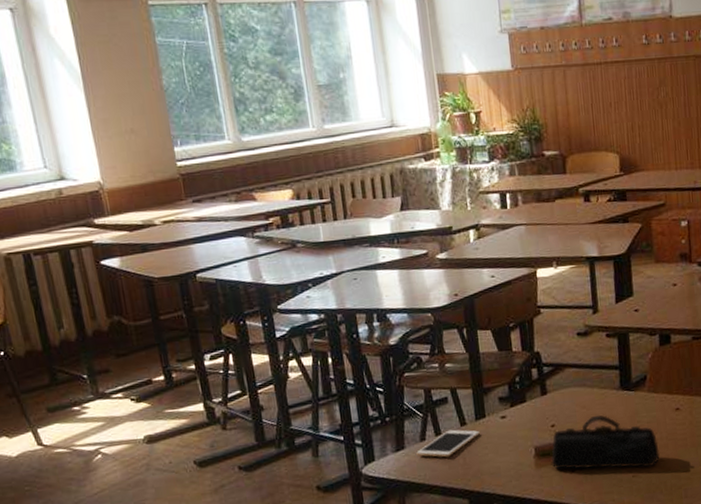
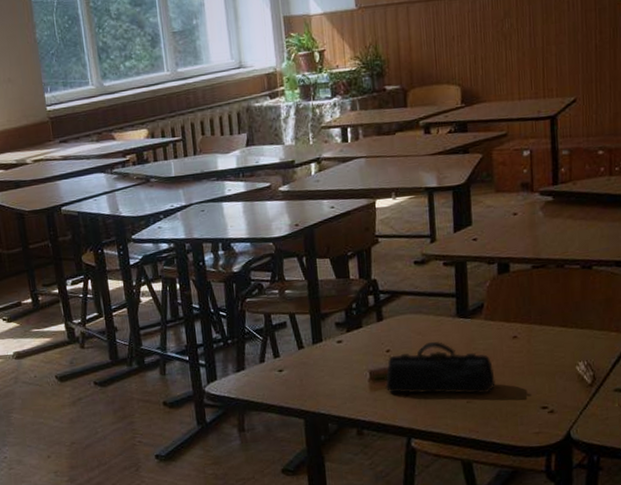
cell phone: present [416,429,480,458] -> none [256,352,317,379]

